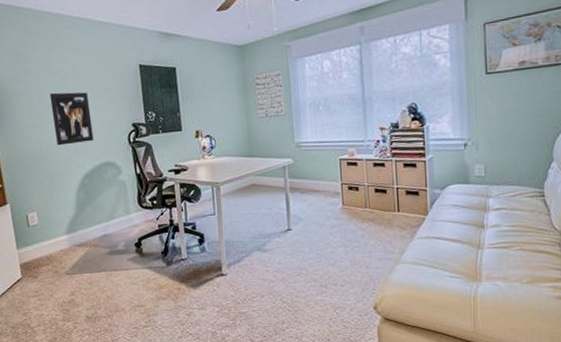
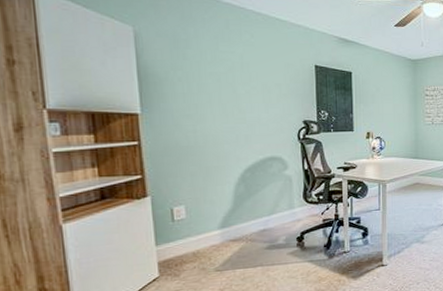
wall art: present [49,92,94,146] -> none [212,82,260,137]

